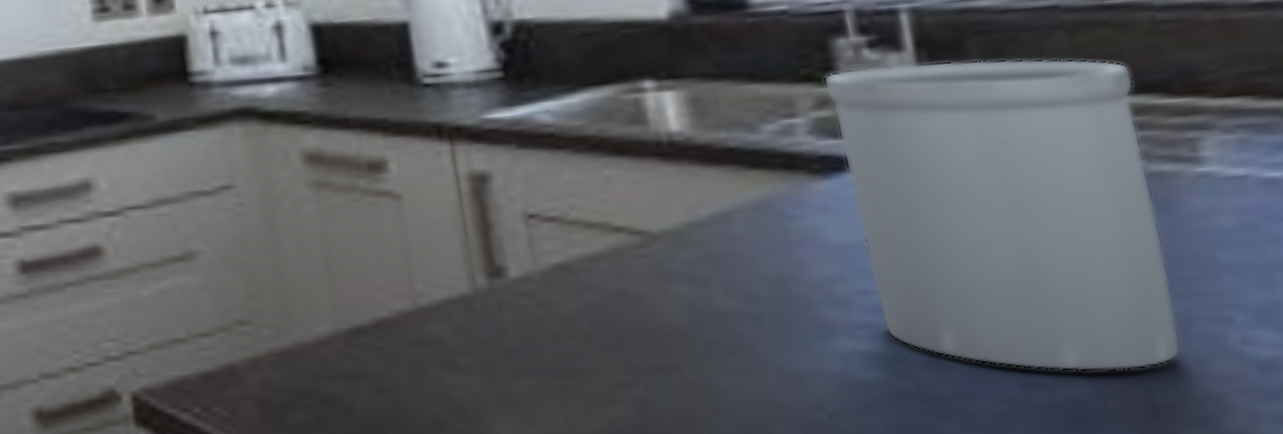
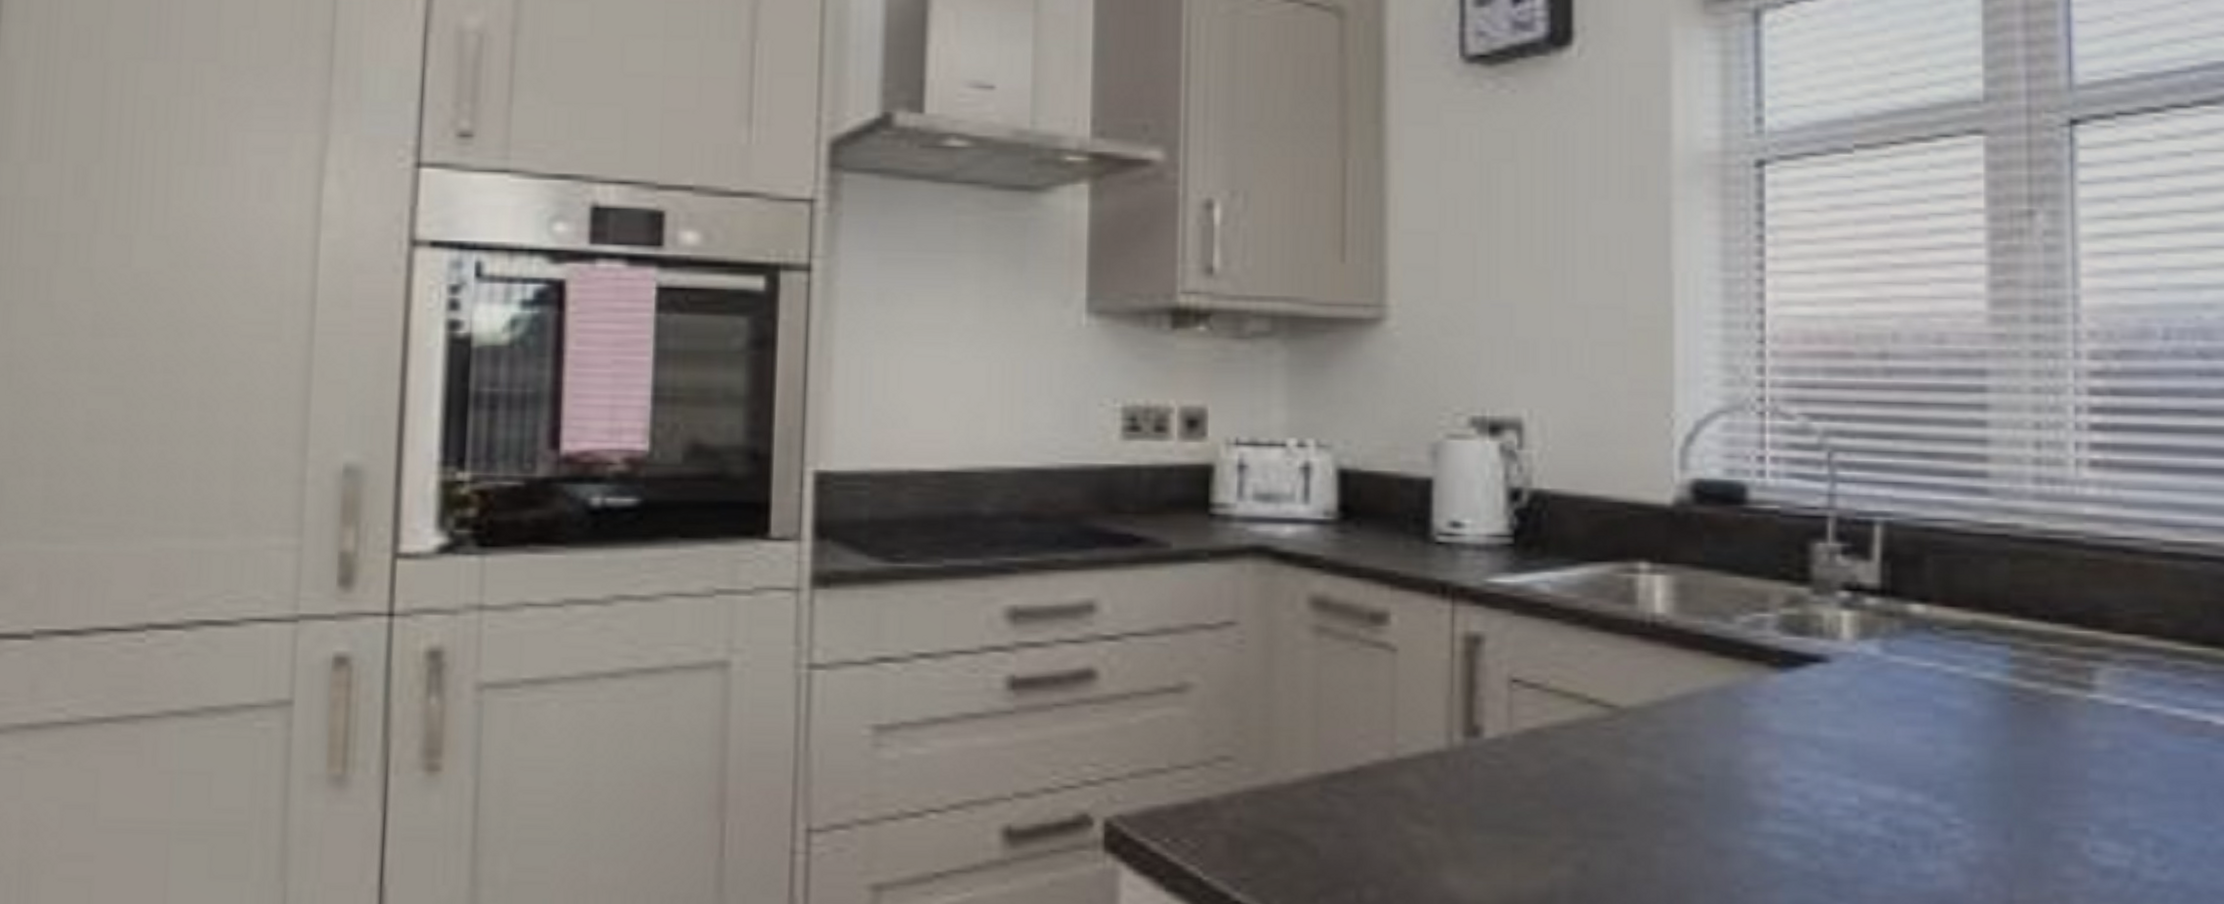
utensil holder: present [823,58,1182,372] -> none [1797,572,2055,868]

